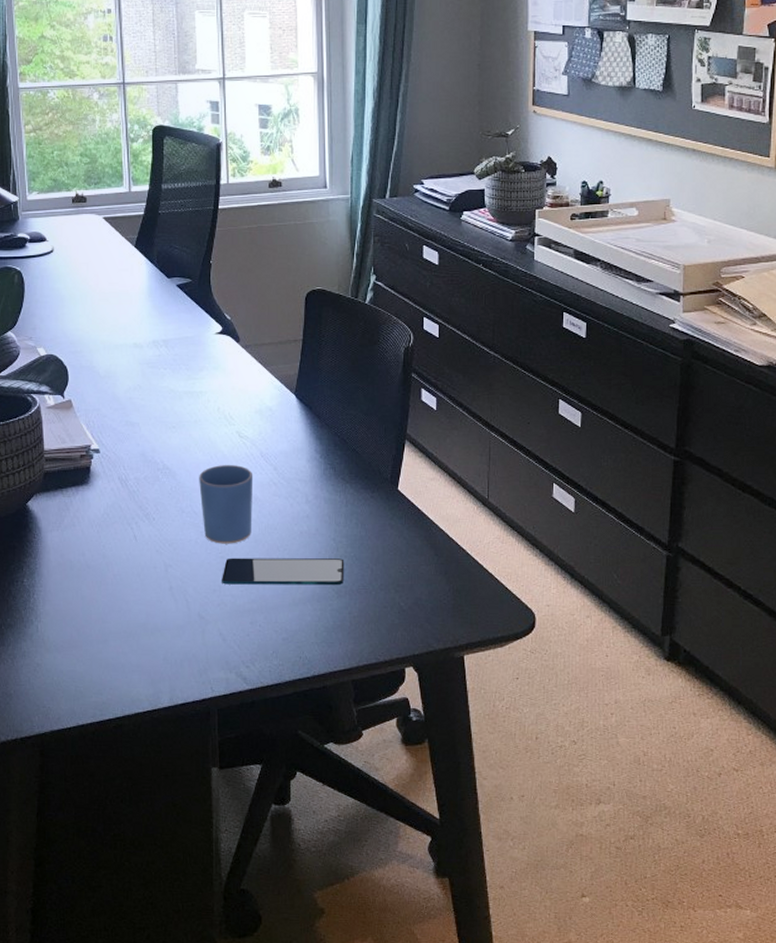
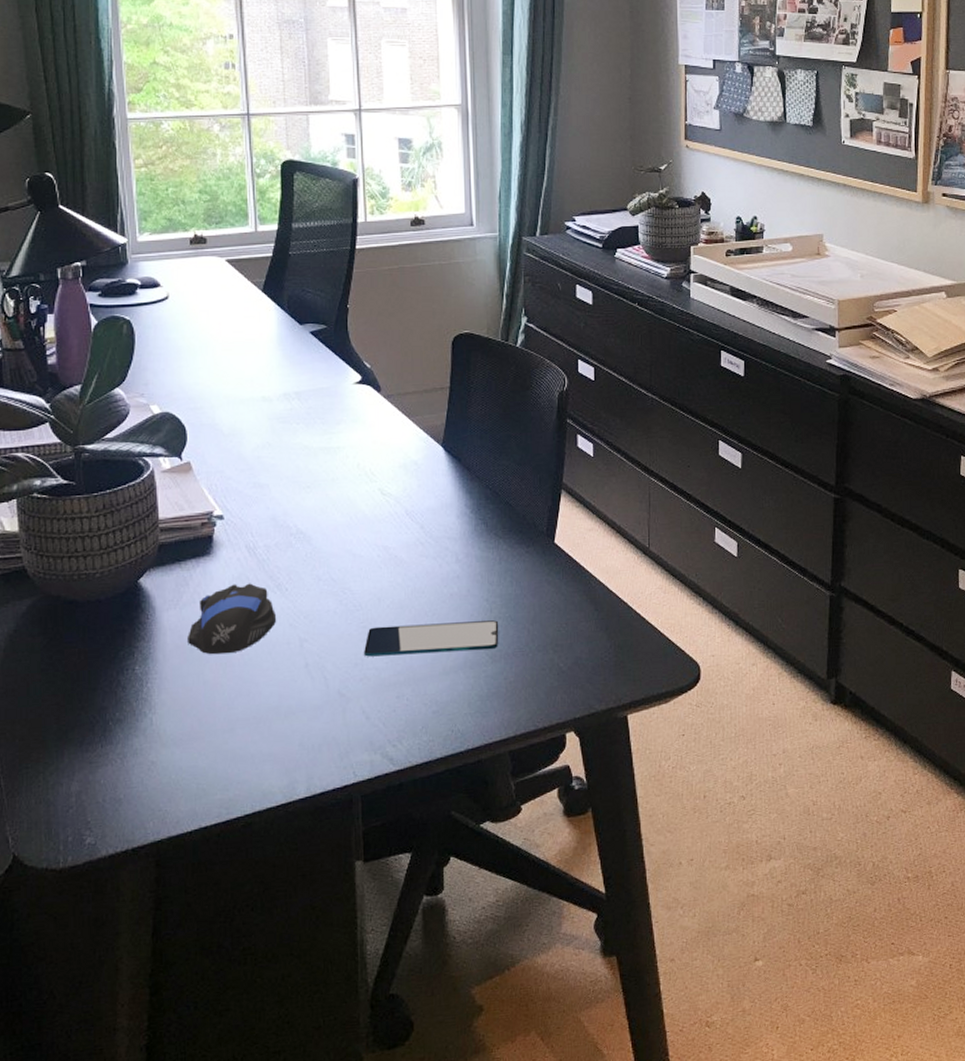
computer mouse: none [68,511,145,574] -> present [188,583,277,655]
mug: present [199,465,254,544] -> none [337,525,398,613]

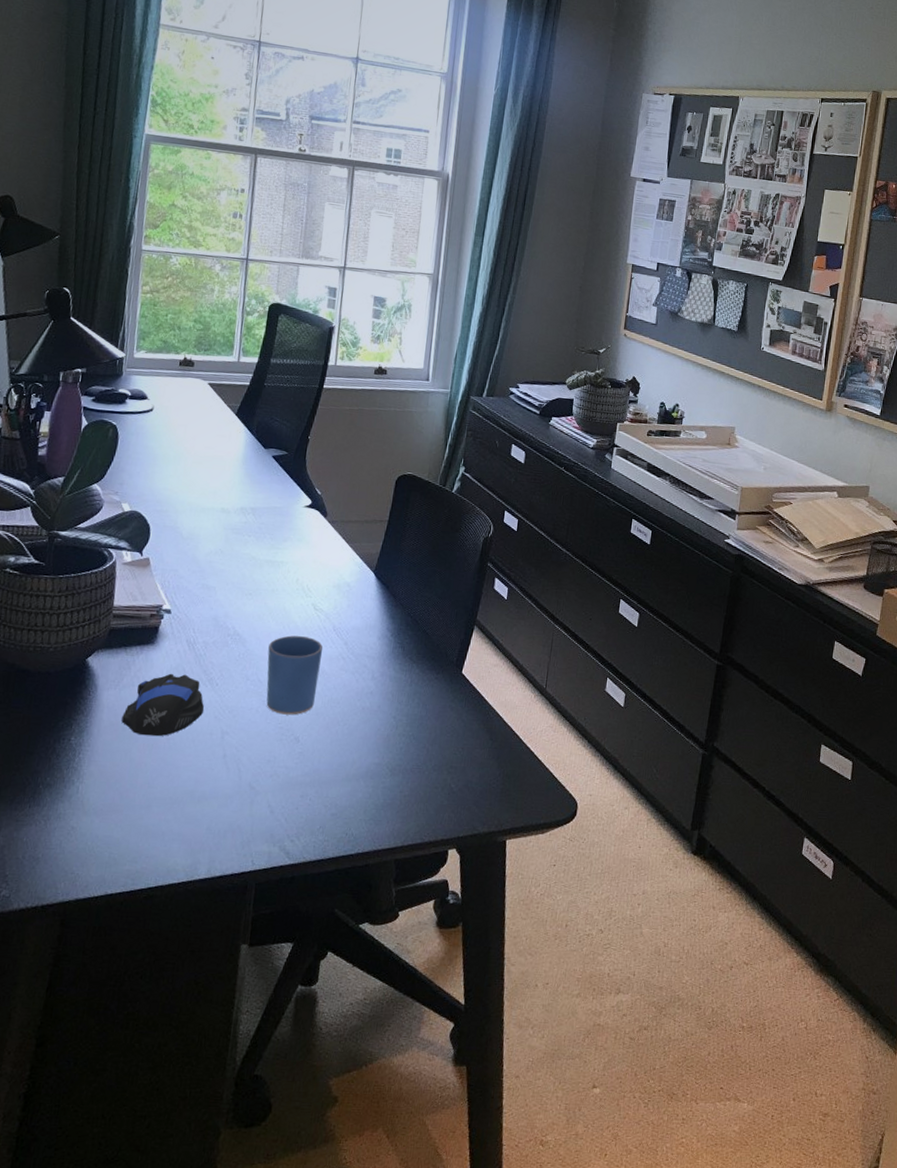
mug: none [337,525,398,613] -> present [266,635,323,715]
phone: present [364,620,499,657] -> none [277,729,402,763]

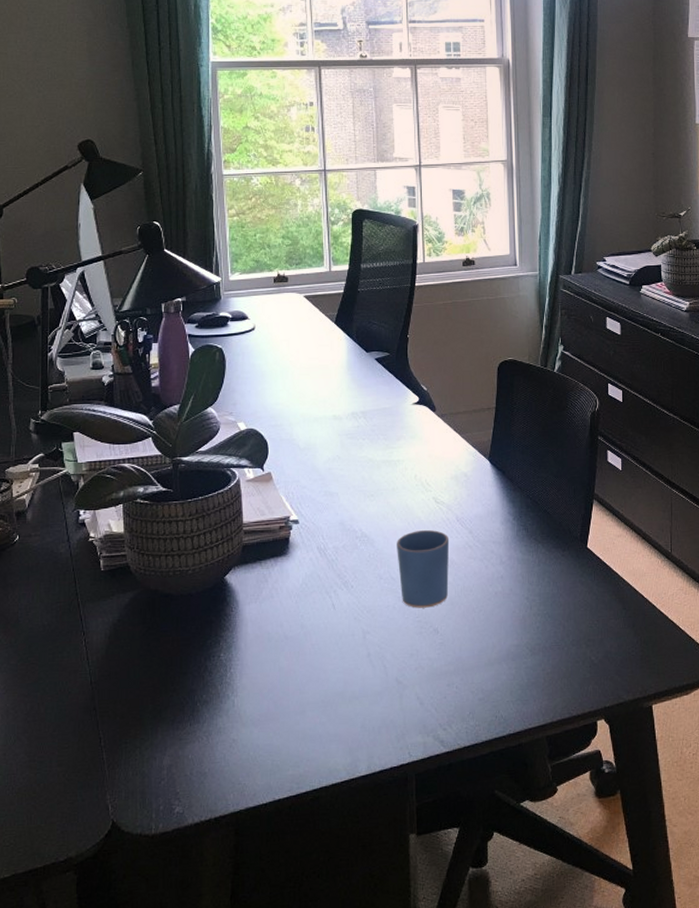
computer mouse: present [121,673,204,737] -> none [266,580,343,644]

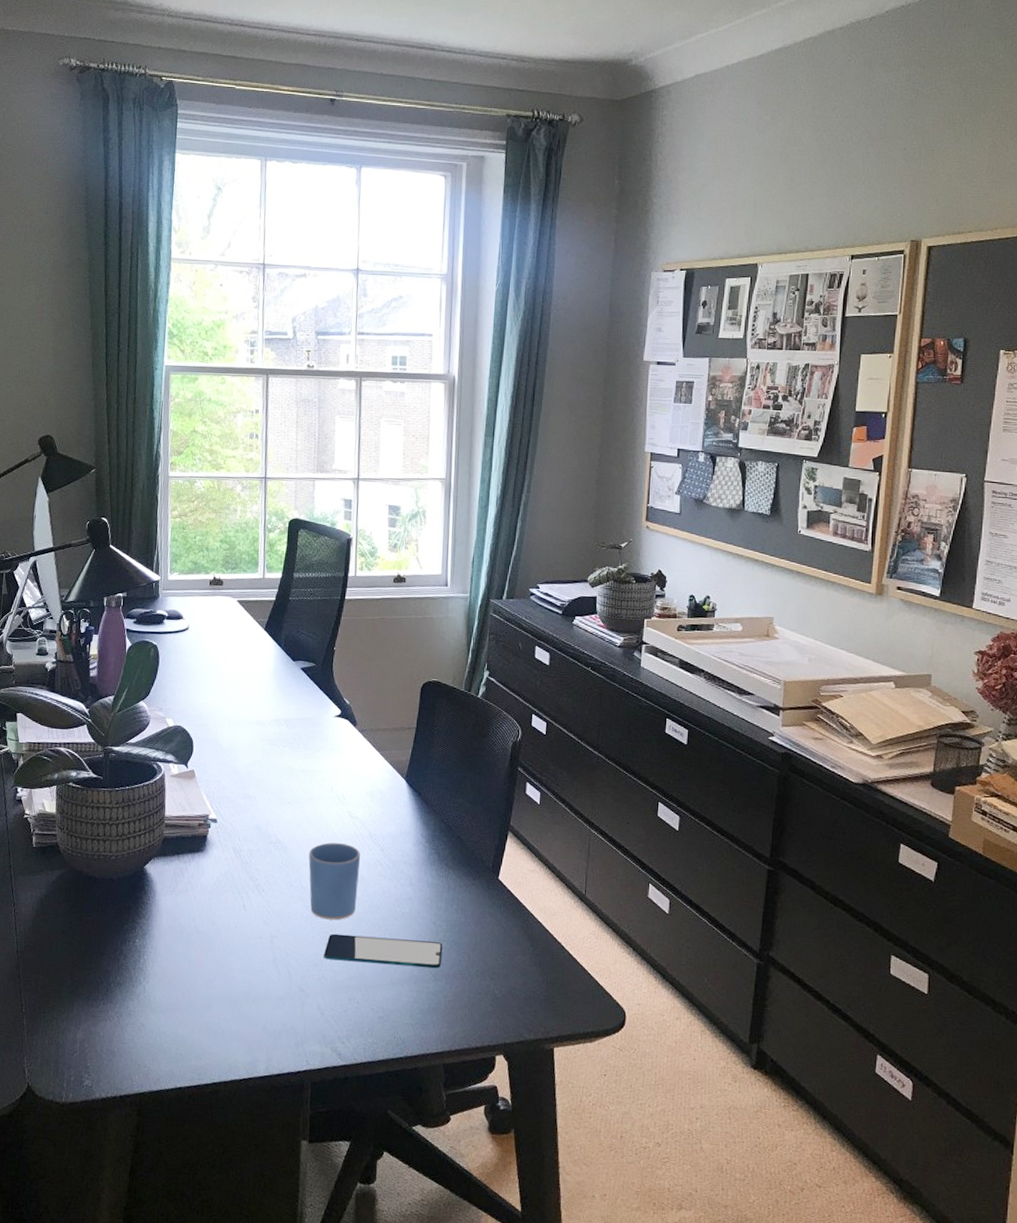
phone: none [419,617,538,648] -> present [324,933,443,969]

